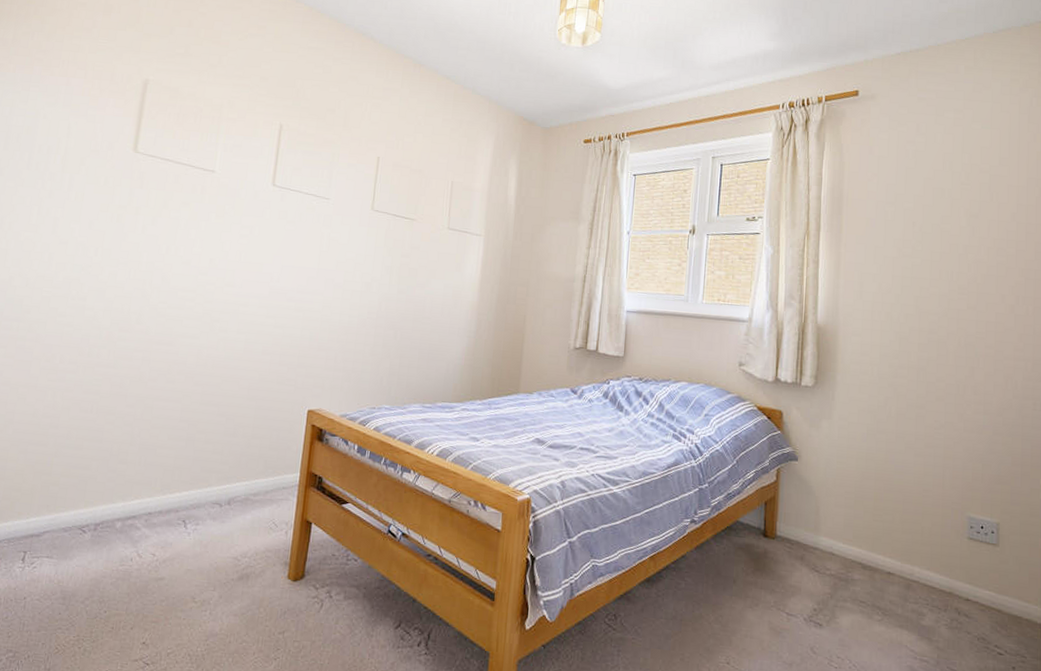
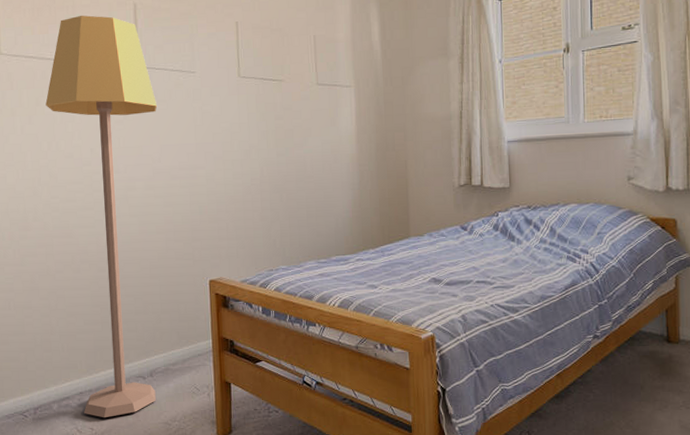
lamp: none [149,127,286,545] -> present [45,15,157,418]

